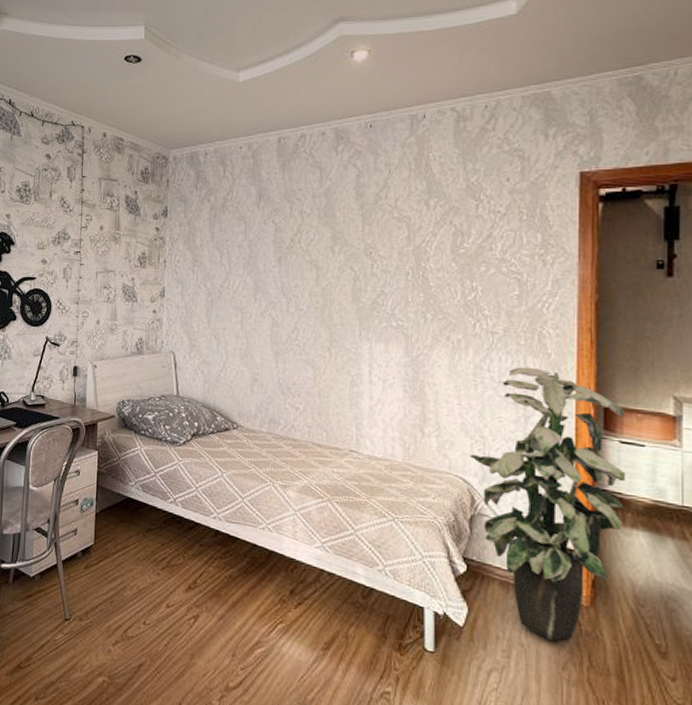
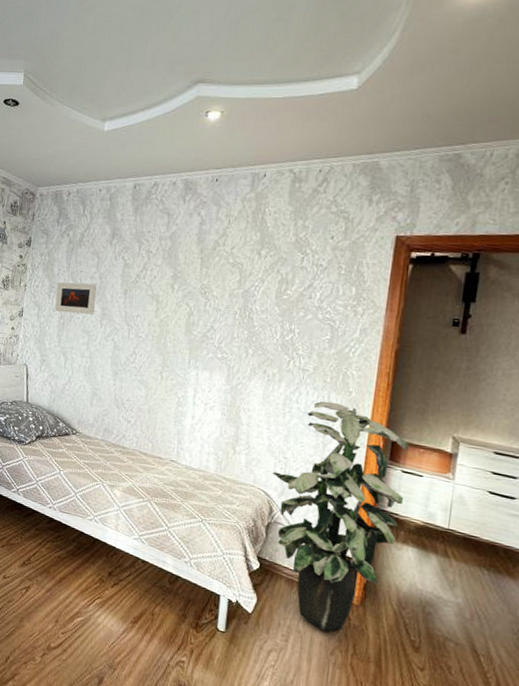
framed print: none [201,253,247,289] -> present [55,282,97,315]

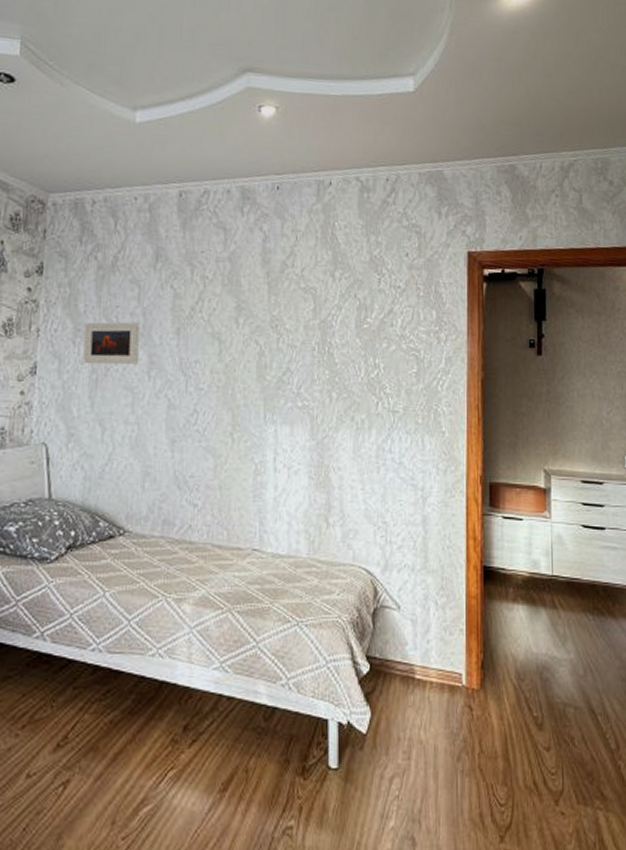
indoor plant: present [272,401,409,631] -> none [372,446,507,732]

